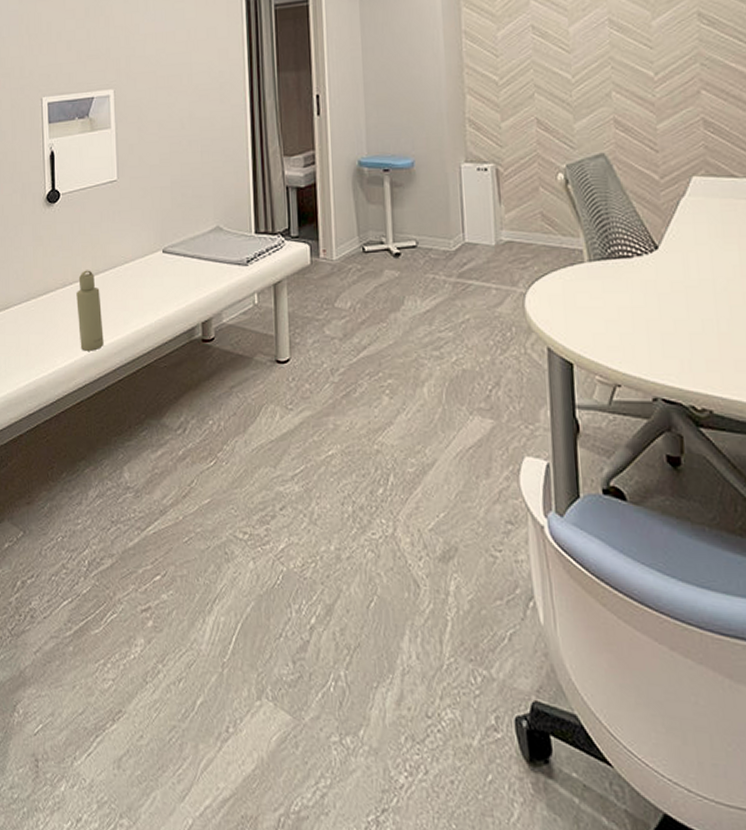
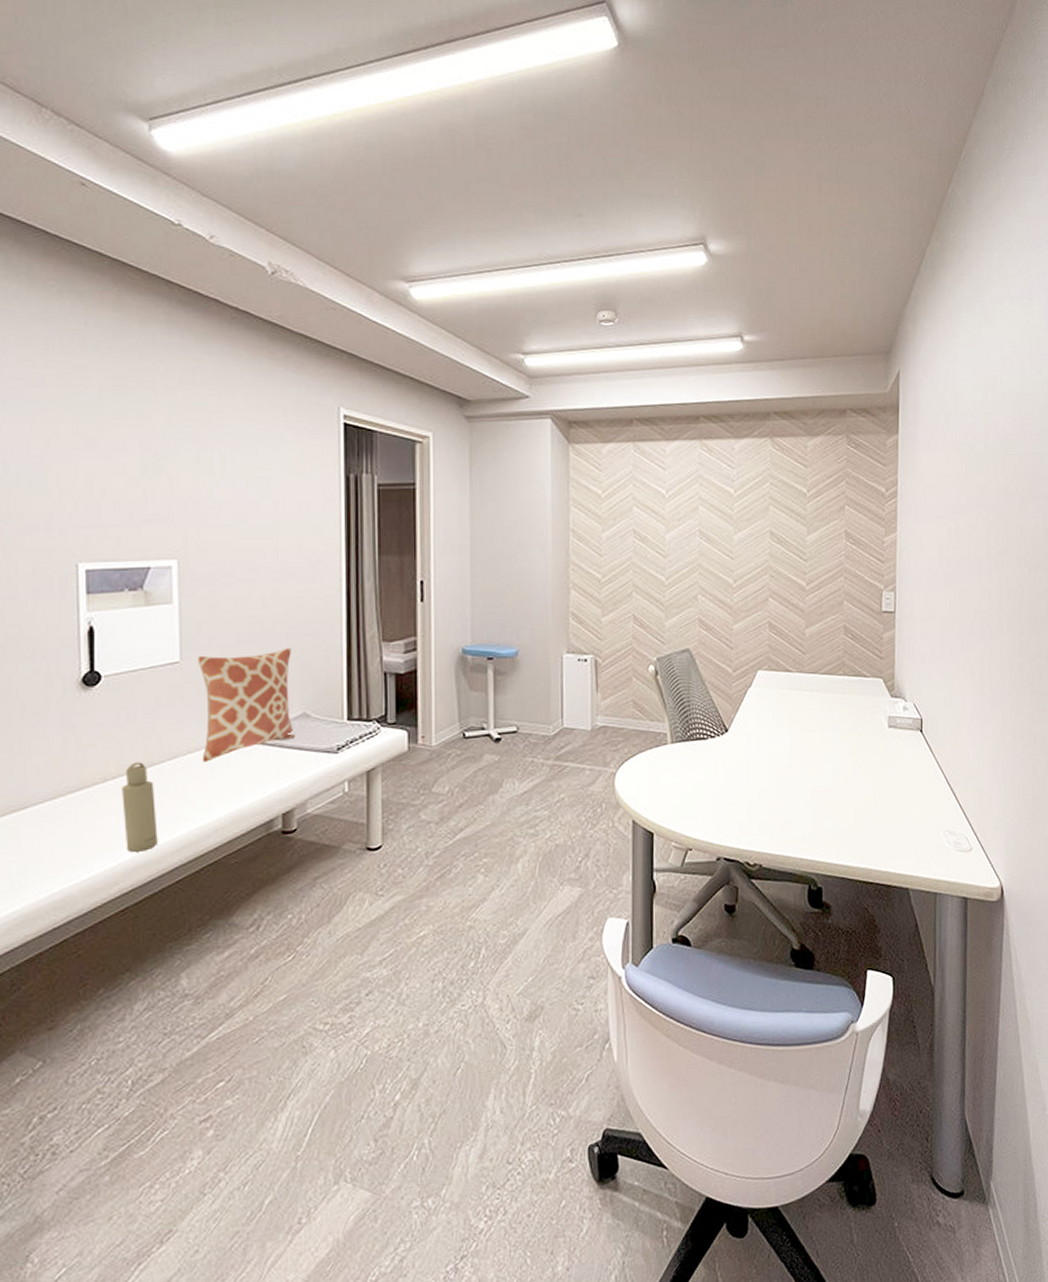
pillow: none [130,164,211,272] -> present [197,647,296,762]

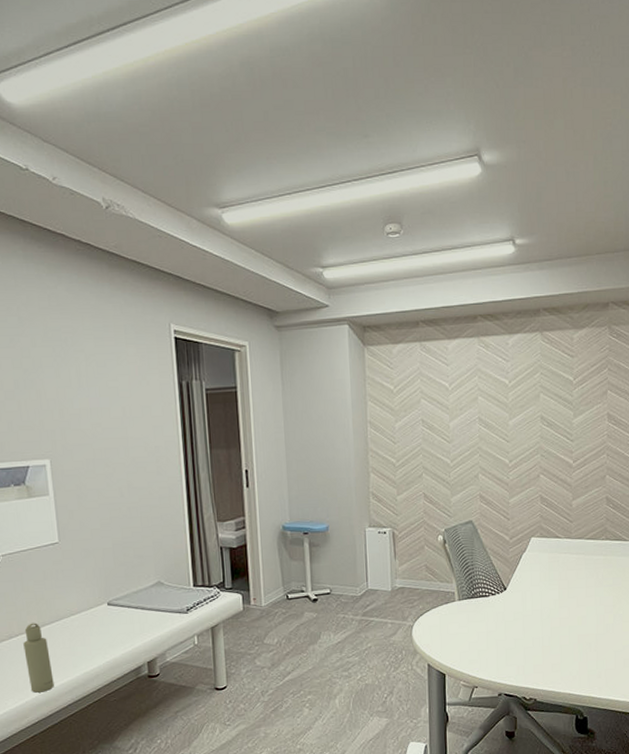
pillow: present [197,647,296,762] -> none [72,528,154,622]

